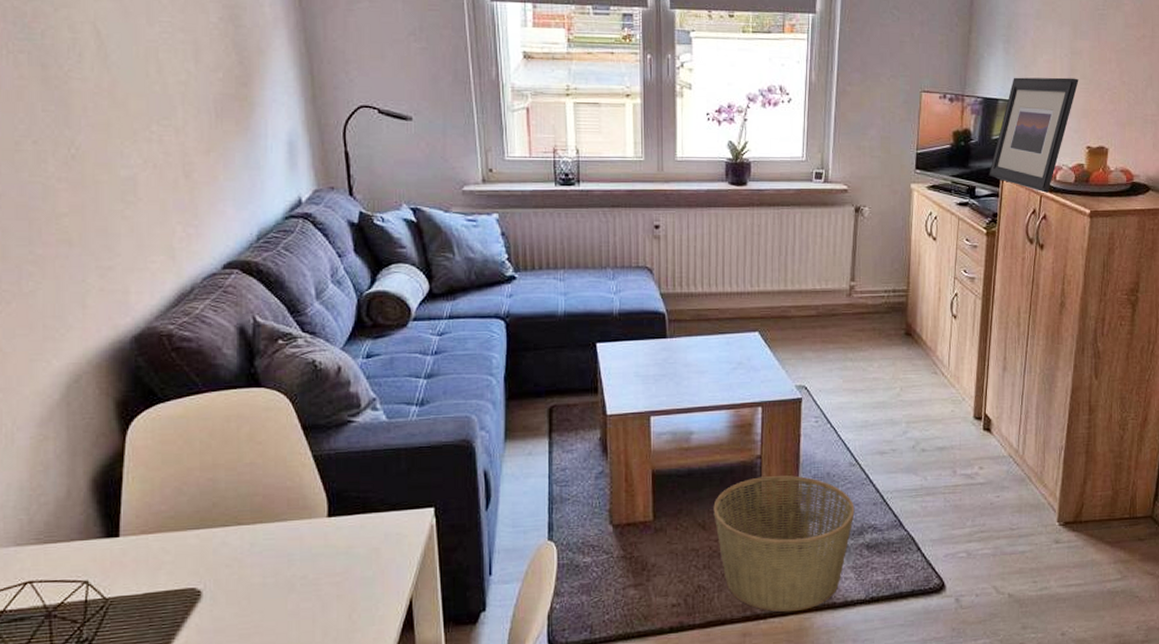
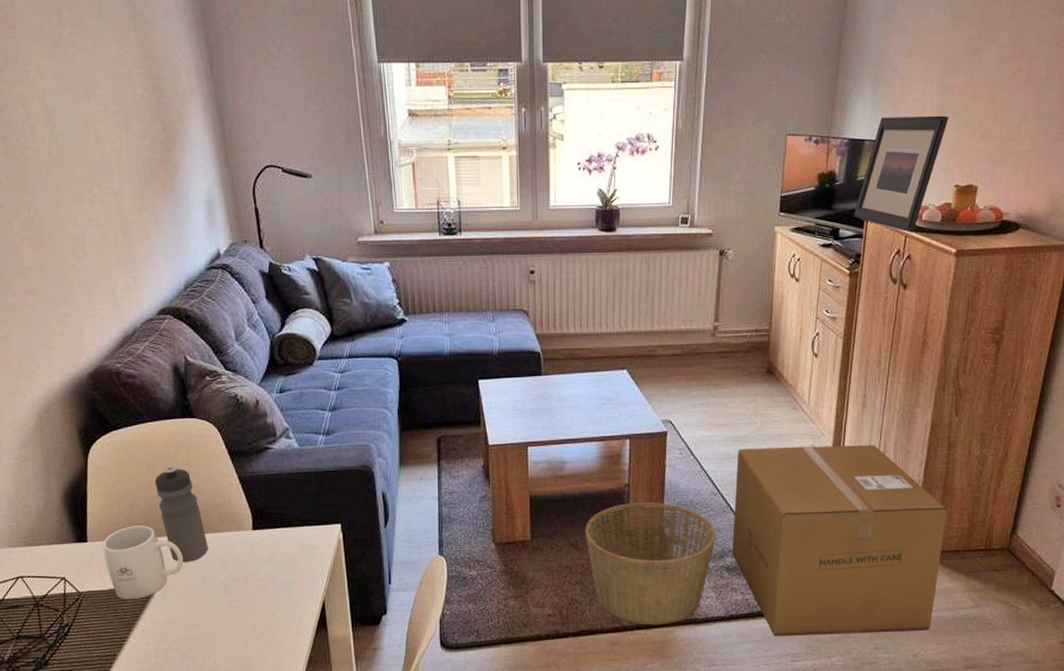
mug: none [139,515,241,605] -> present [102,525,184,599]
water bottle: none [209,444,272,558] -> present [154,466,208,562]
box: none [871,410,1090,620] -> present [731,445,947,637]

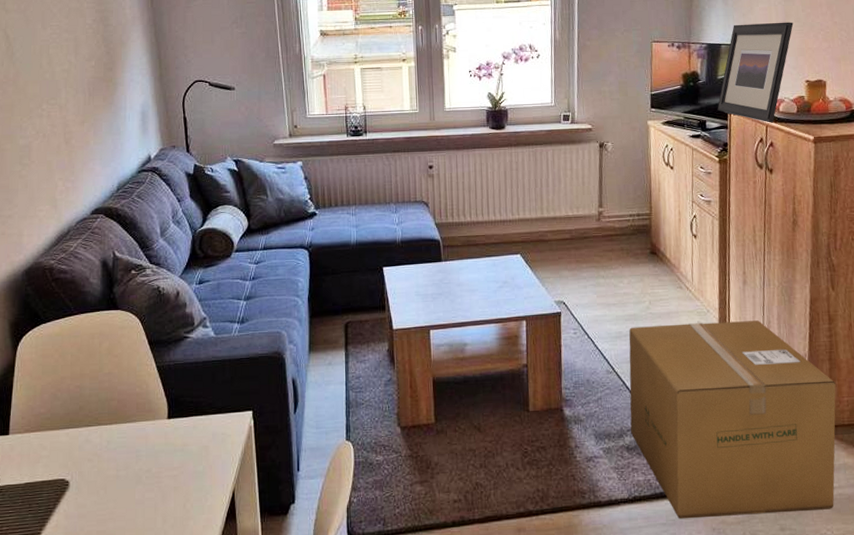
mug: present [102,525,184,599] -> none [23,417,100,493]
water bottle: present [154,466,208,562] -> none [77,357,124,453]
basket: present [585,502,716,626] -> none [487,382,614,510]

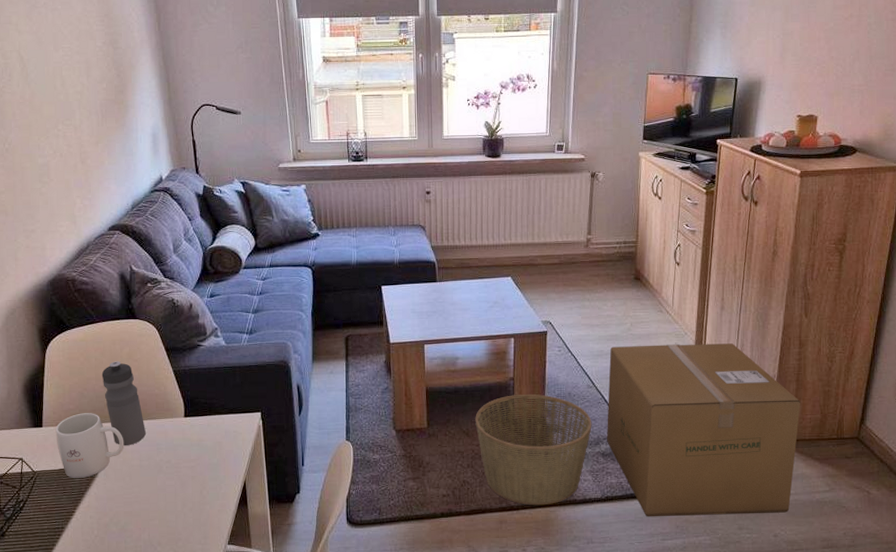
mug: none [23,417,100,493] -> present [55,413,124,478]
water bottle: none [77,357,124,453] -> present [101,361,146,445]
basket: none [487,382,614,510] -> present [475,394,592,506]
picture frame: present [717,22,794,123] -> none [708,56,790,157]

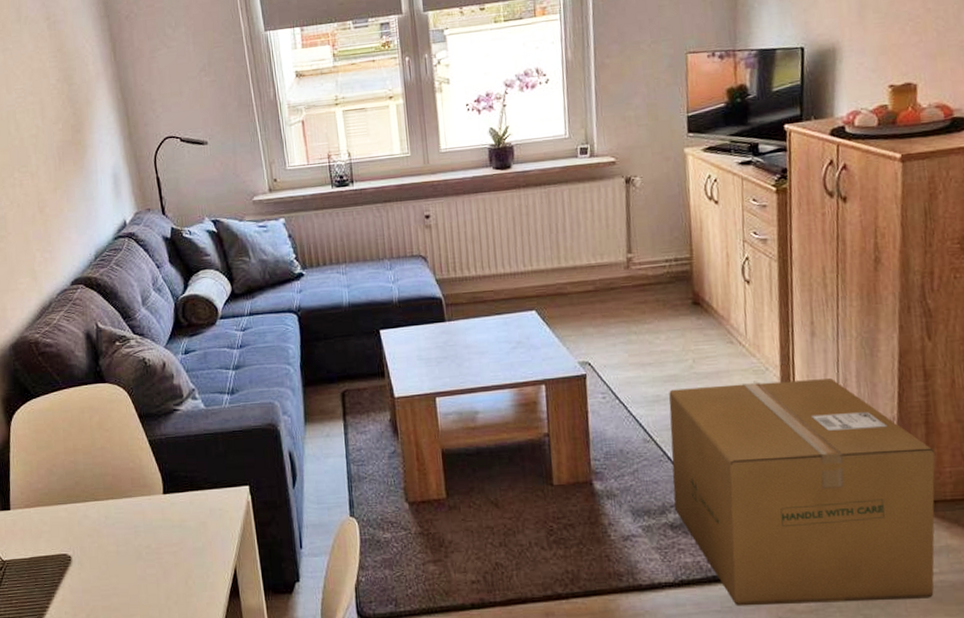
mug: present [55,413,124,478] -> none [24,492,99,568]
water bottle: present [101,361,146,445] -> none [70,432,122,529]
basket: present [475,394,592,506] -> none [504,452,654,593]

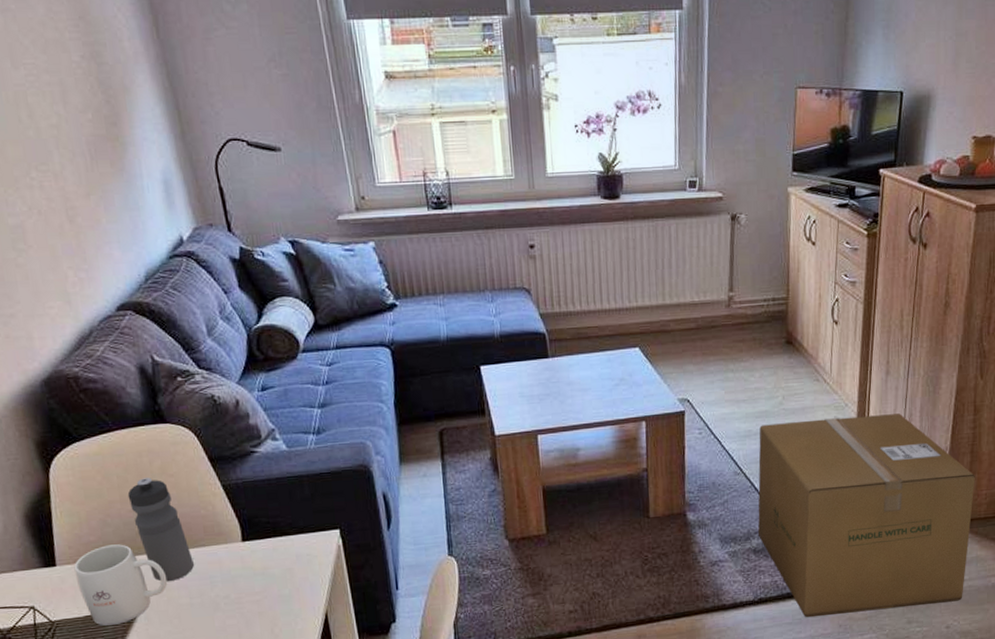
mug: none [24,492,99,568] -> present [74,544,168,626]
water bottle: none [70,432,122,529] -> present [127,477,194,581]

